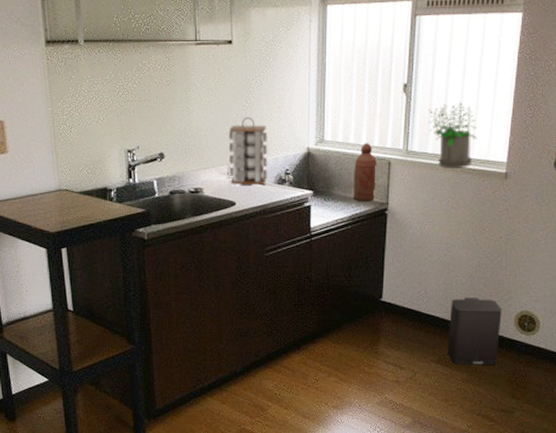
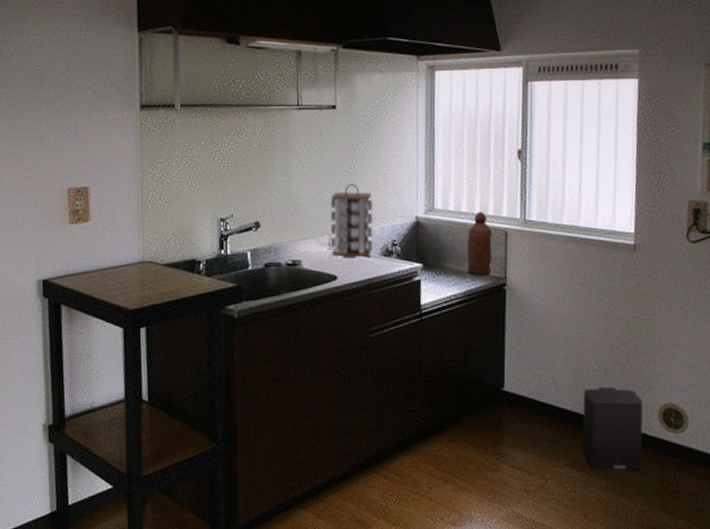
potted plant: present [428,102,478,170] -> none [545,169,600,241]

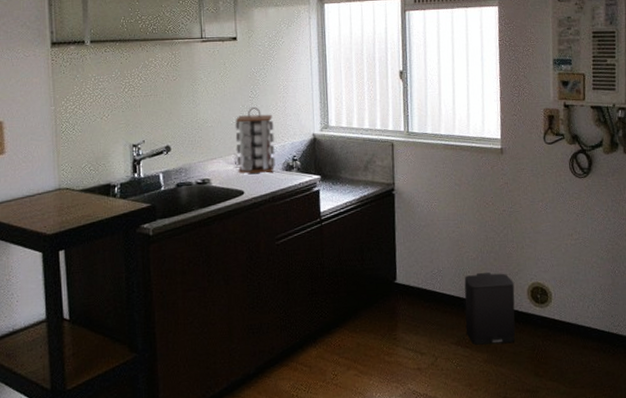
bottle: present [467,212,493,277] -> none [359,126,382,184]

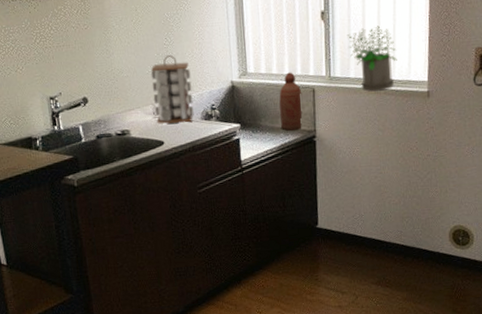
bottle: none [359,126,382,184] -> present [279,72,303,132]
potted plant: none [424,86,472,148] -> present [347,26,397,92]
pedal bin: present [464,273,516,345] -> none [385,217,436,285]

